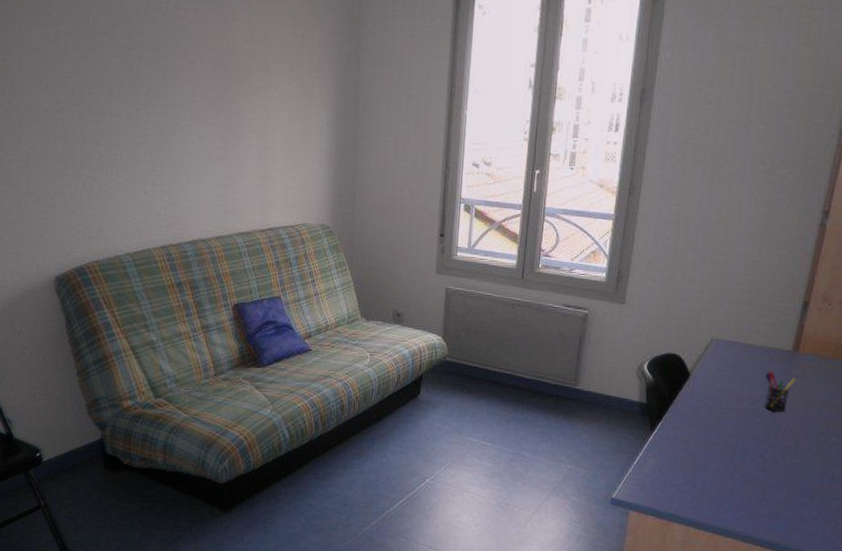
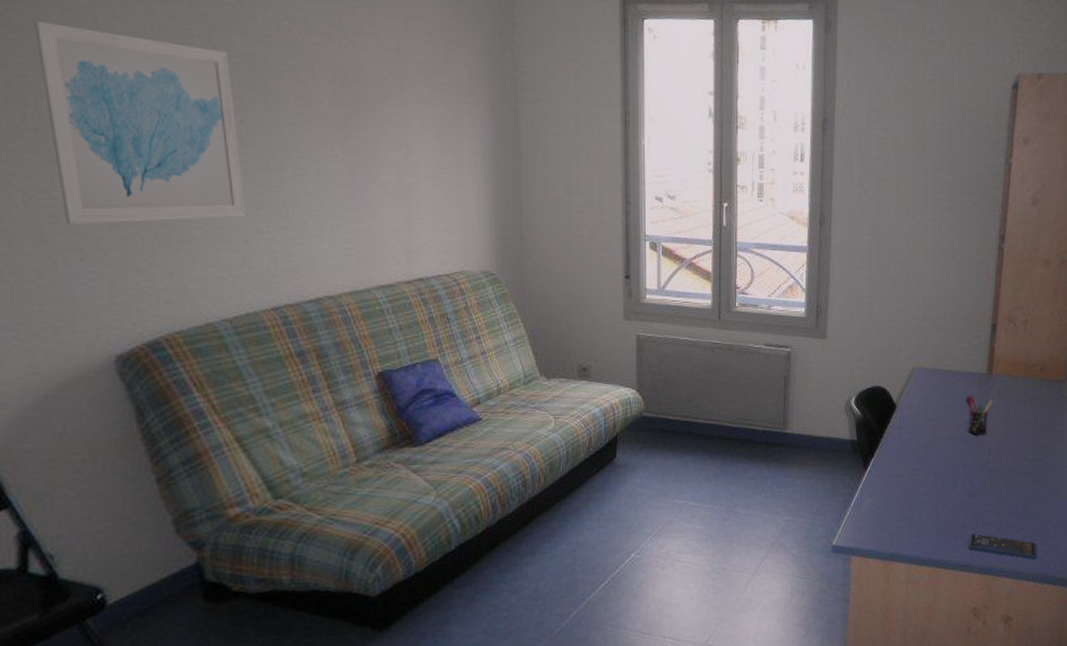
wall art: none [12,18,146,176] -> present [33,21,246,225]
smartphone: none [751,506,830,543] -> present [968,533,1038,560]

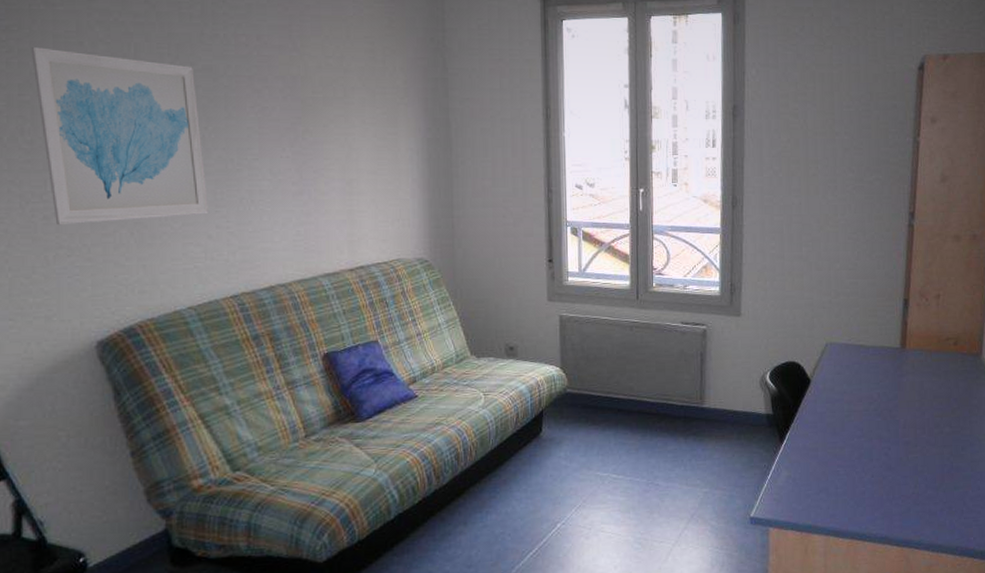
pen holder: present [965,394,993,435] -> none [879,368,907,408]
smartphone: present [968,533,1038,560] -> none [885,505,957,533]

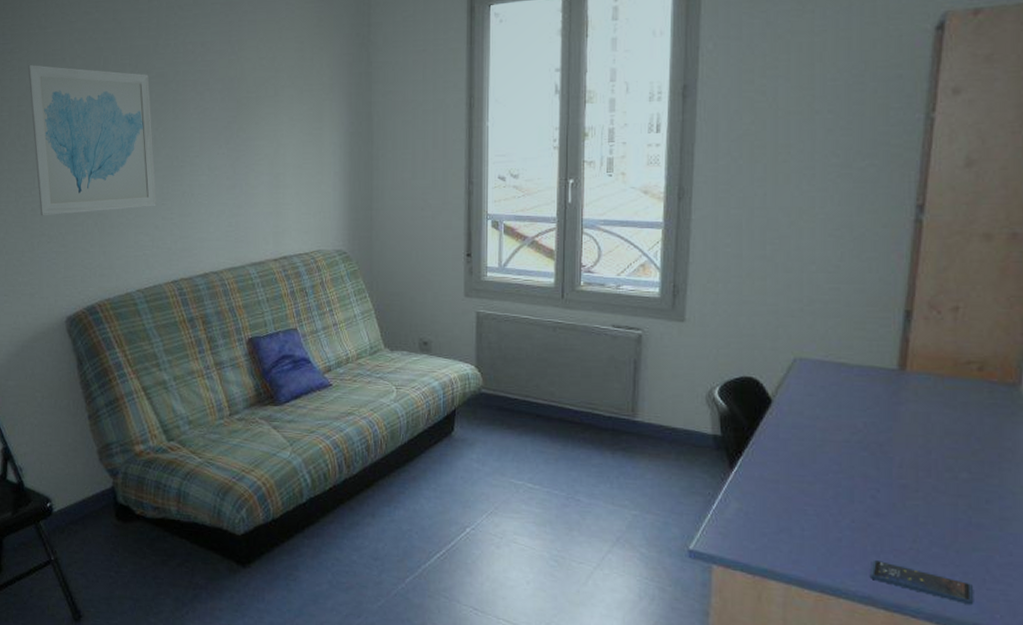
smartphone: none [885,505,957,533] -> present [869,559,974,606]

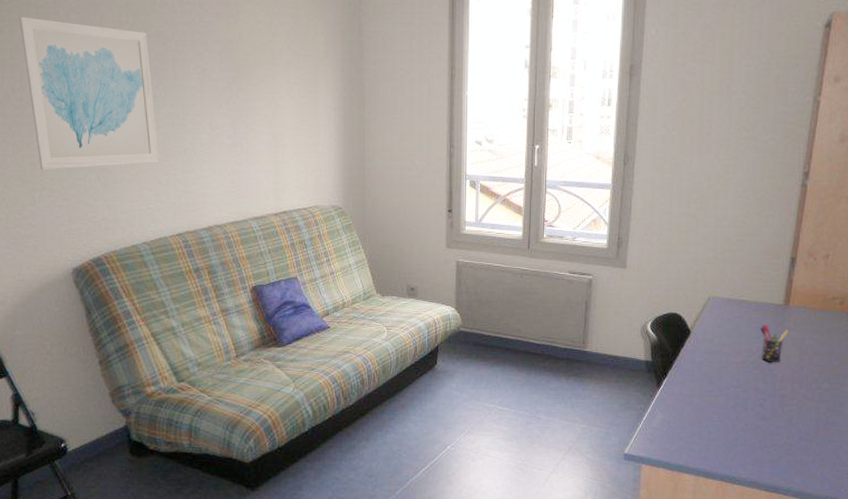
pen holder: none [867,393,907,442] -> present [760,324,789,362]
smartphone: present [869,559,974,606] -> none [756,453,828,483]

